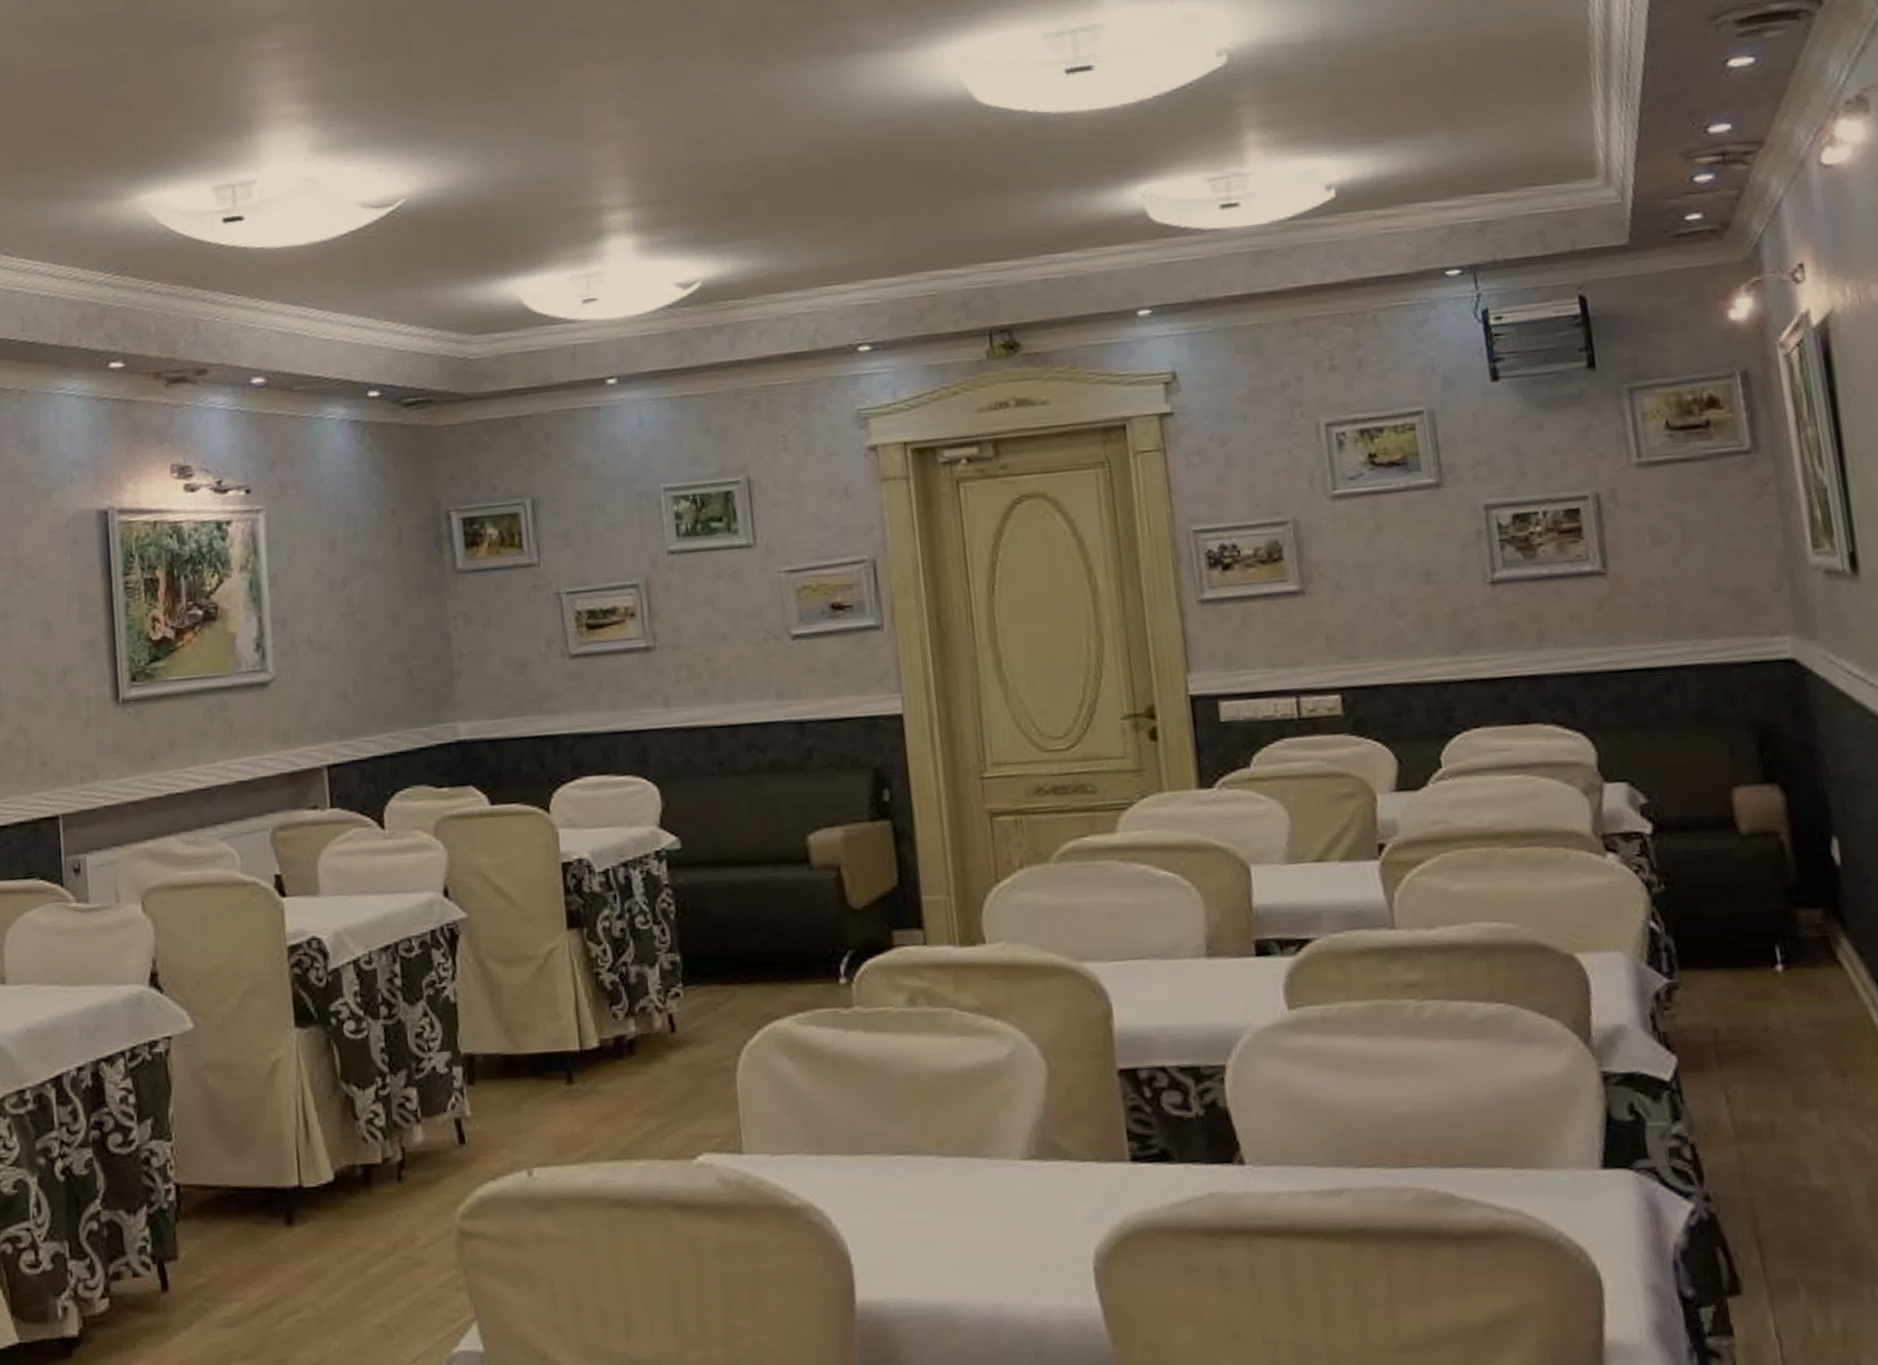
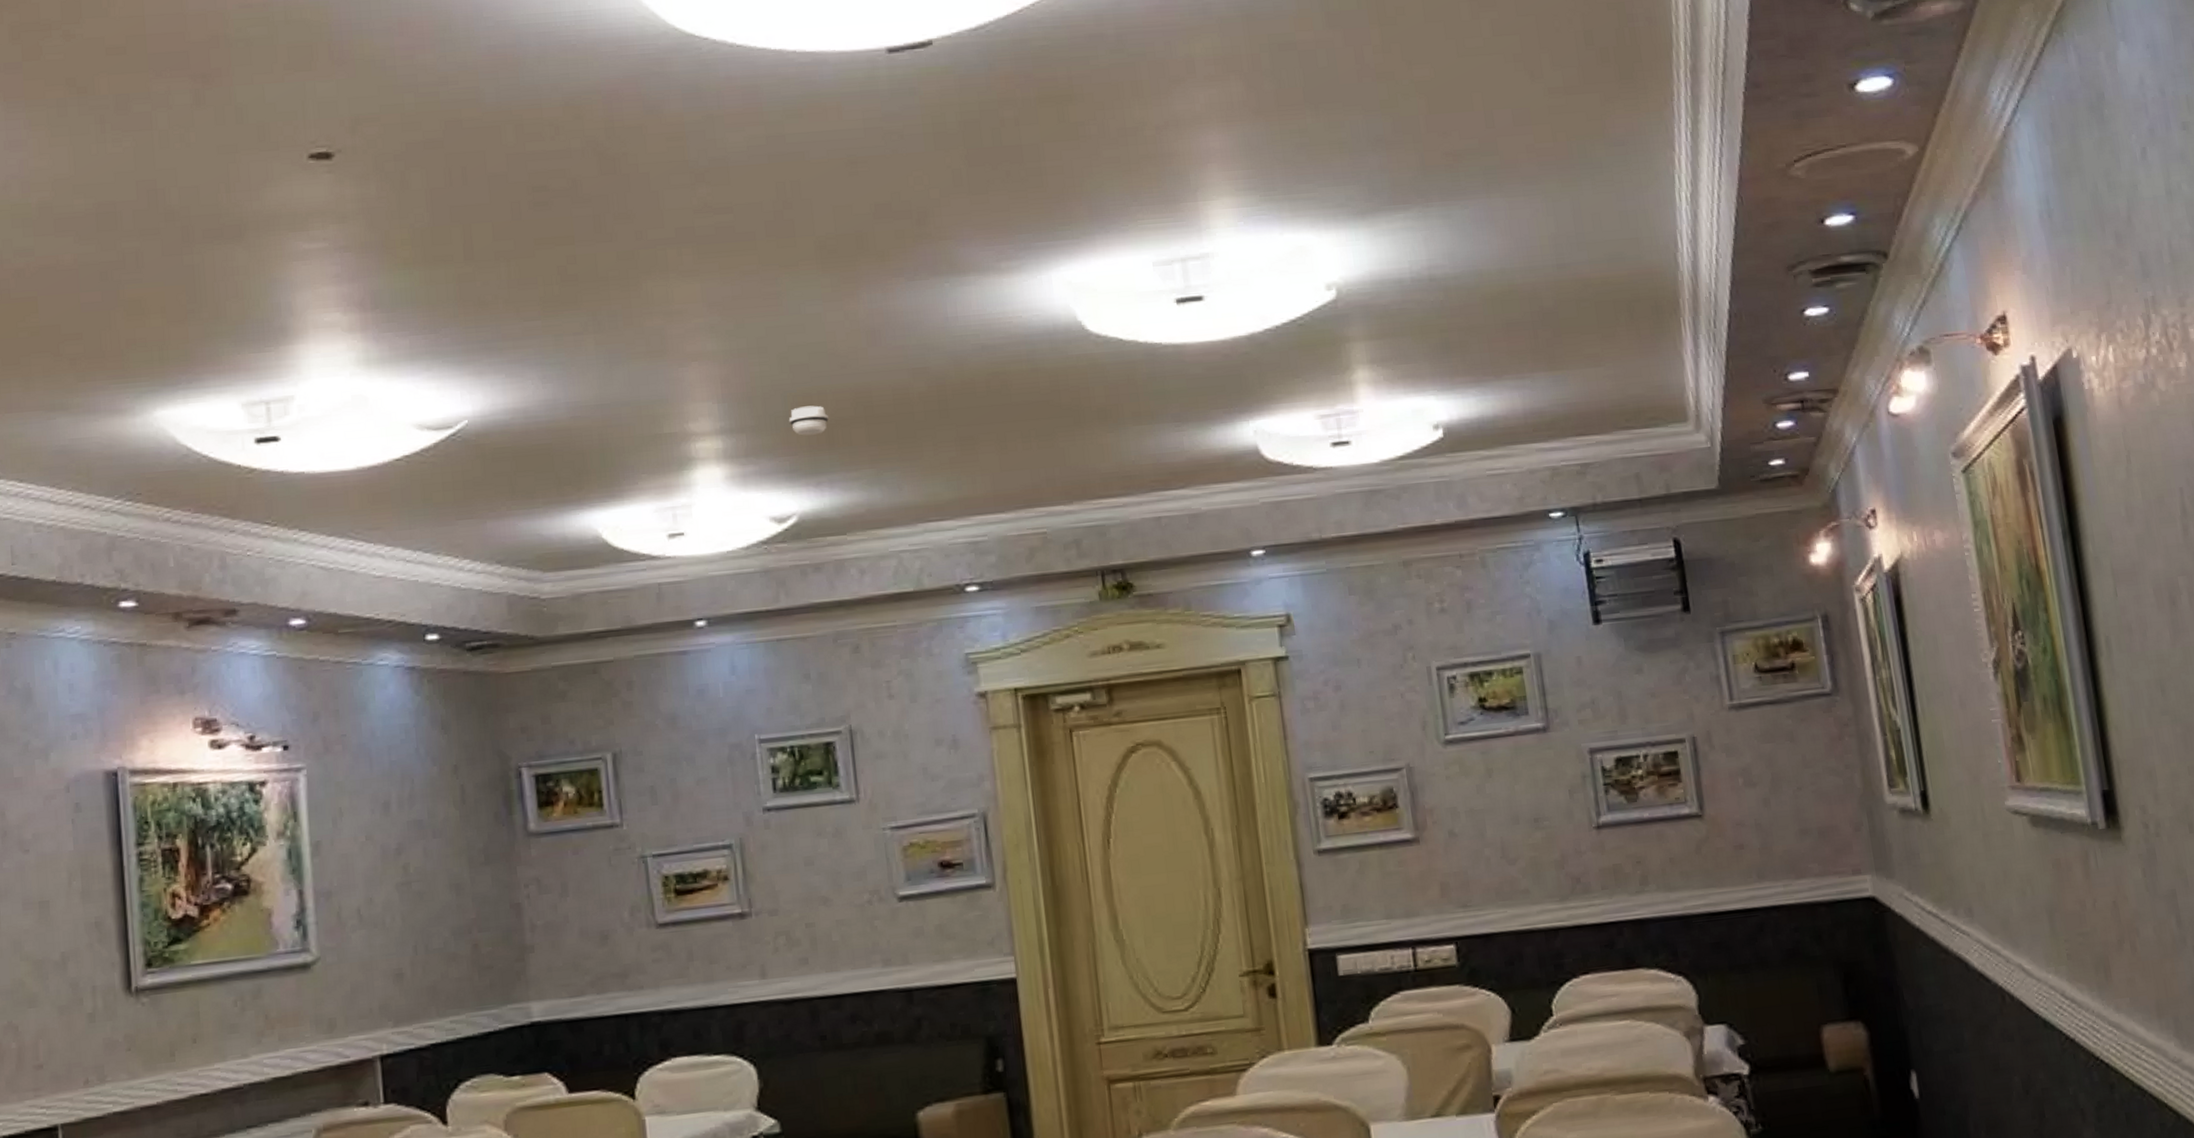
smoke detector: none [694,179,730,207] -> present [789,405,829,436]

